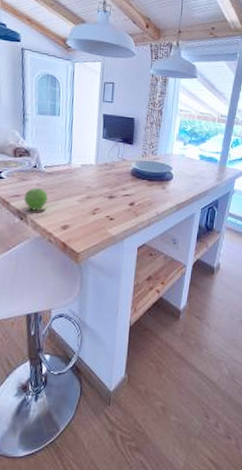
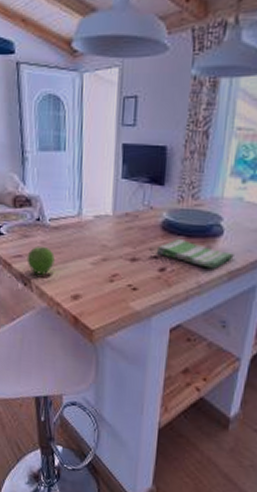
dish towel: none [127,181,180,203] -> present [156,238,234,269]

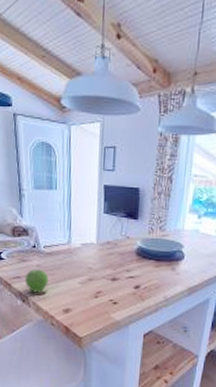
dish towel: present [156,238,234,269] -> none [132,261,193,286]

